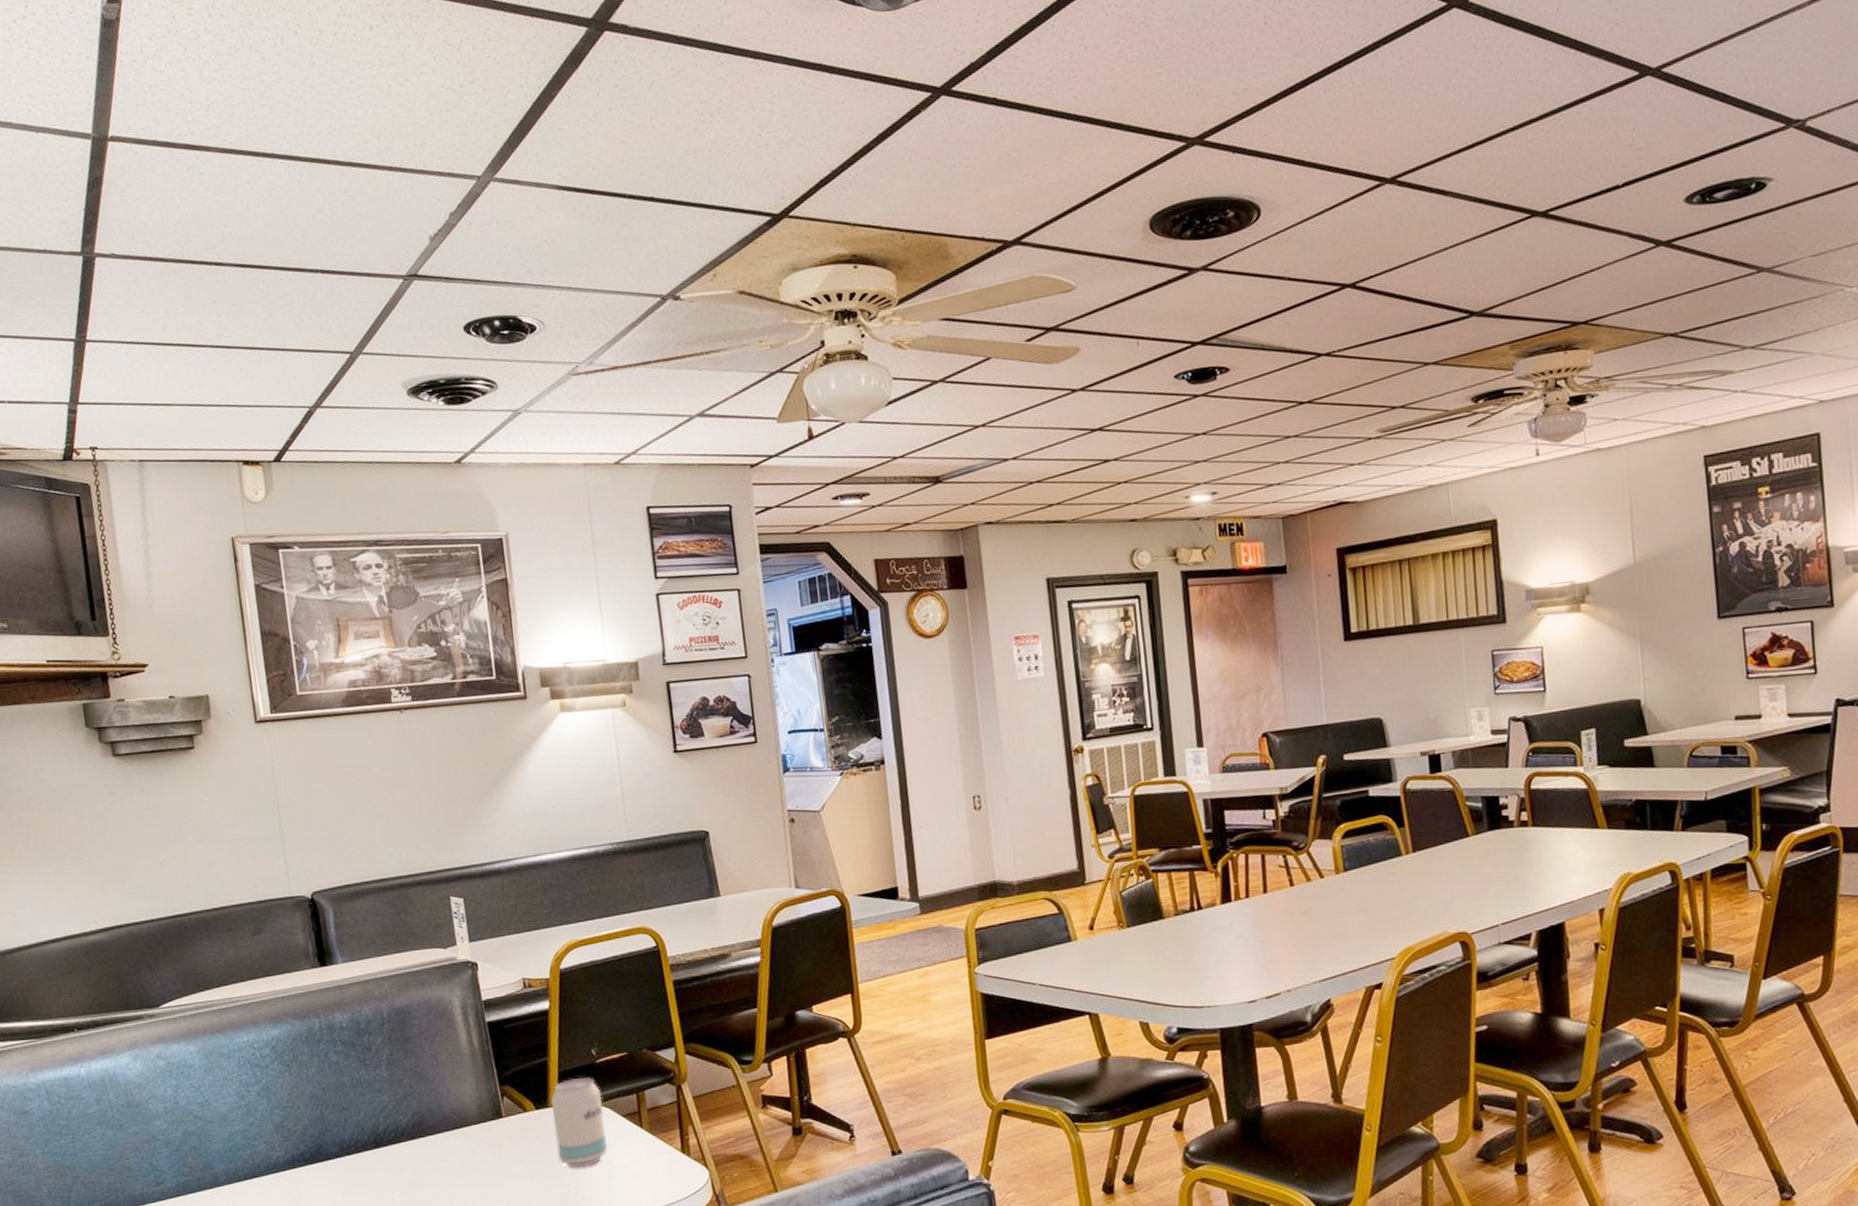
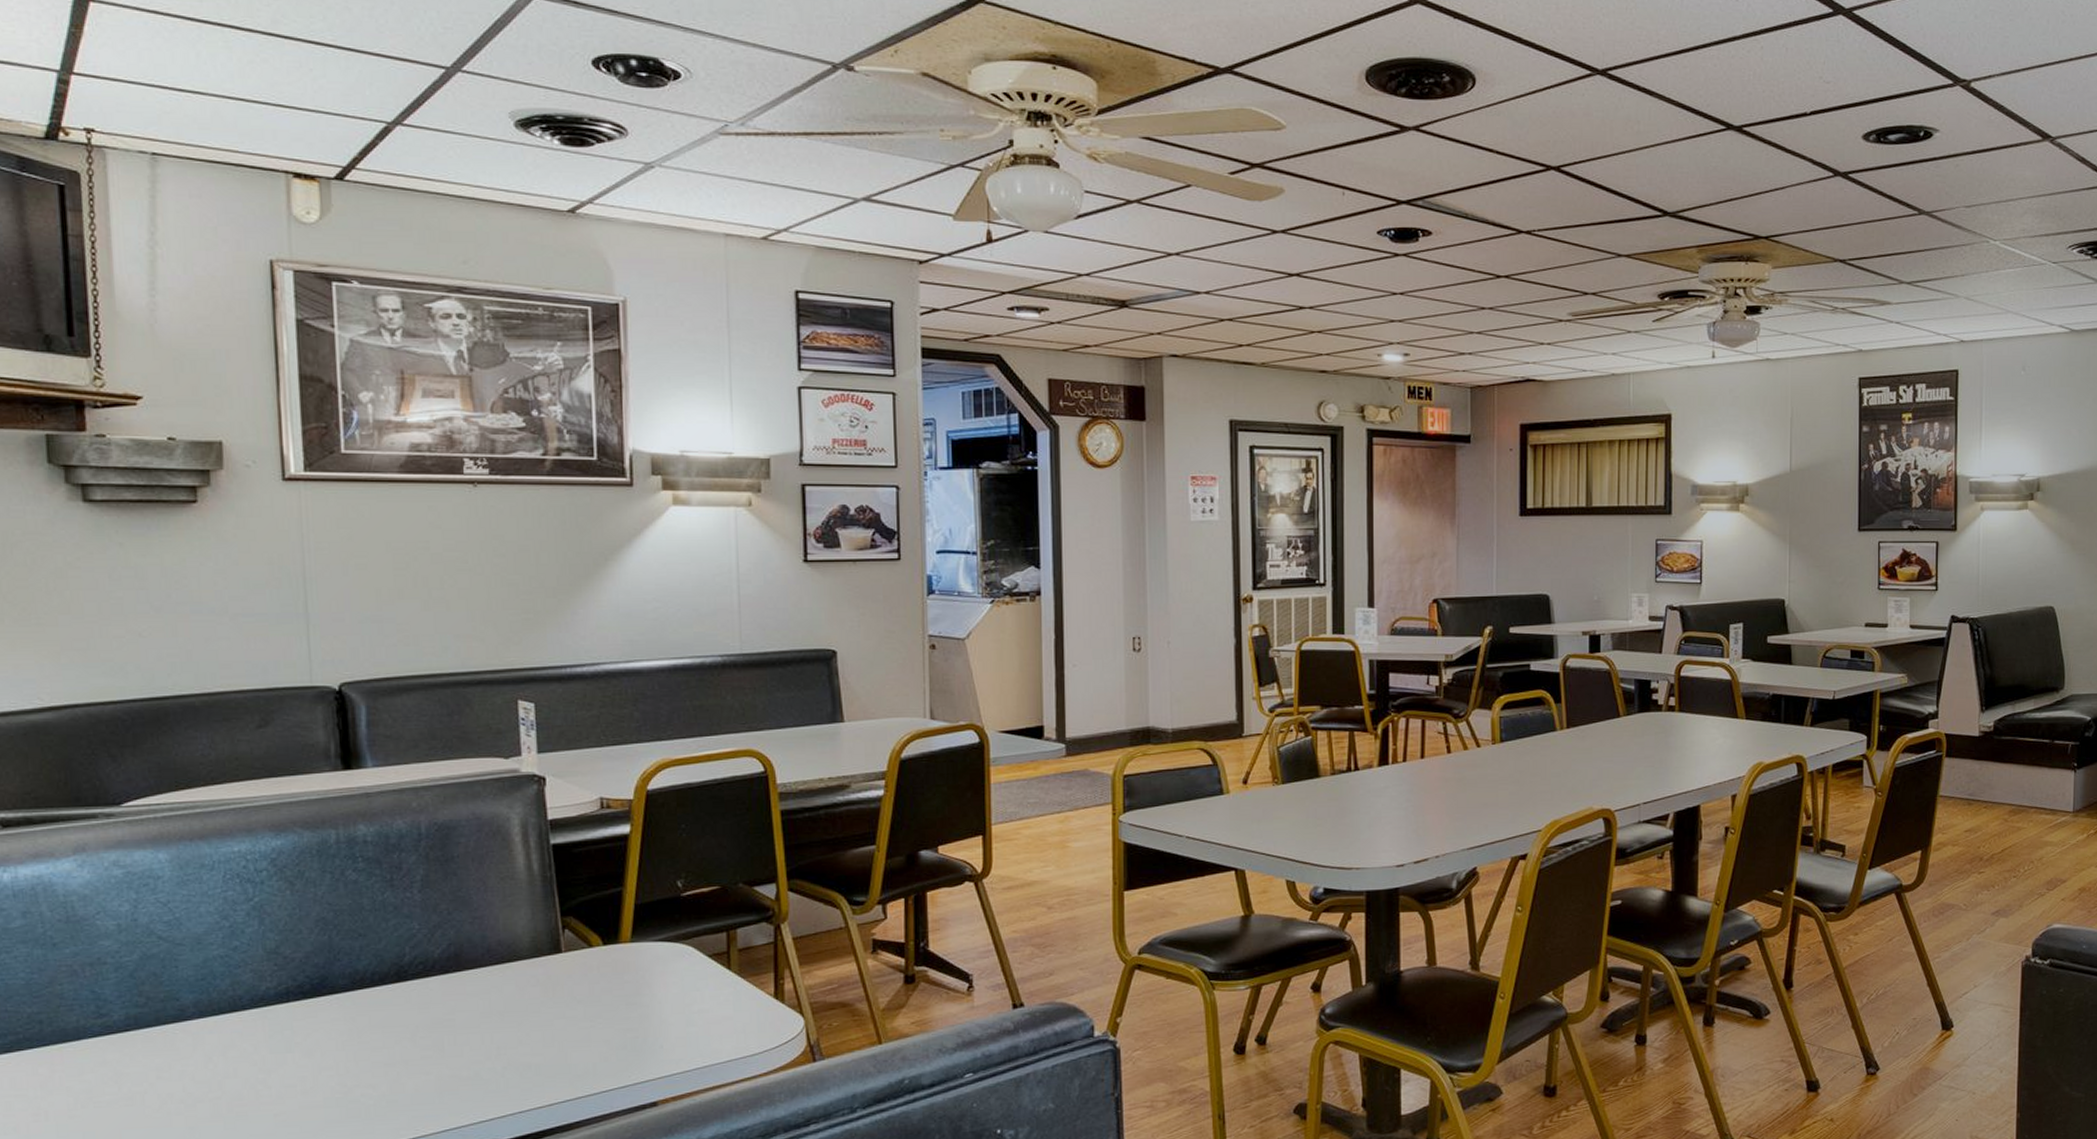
beverage can: present [551,1077,608,1168] -> none [624,912,686,1012]

